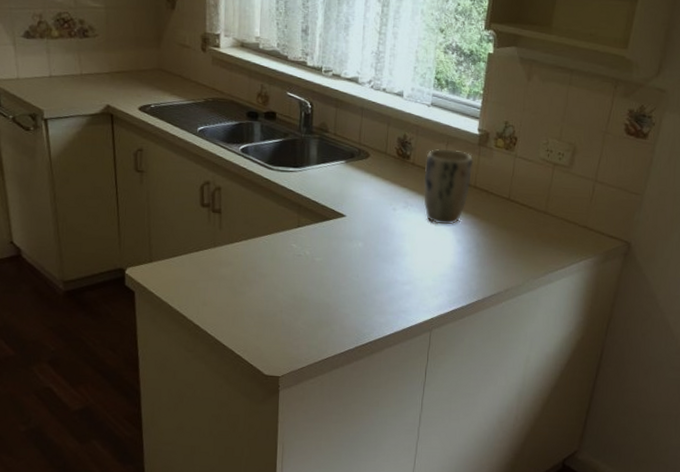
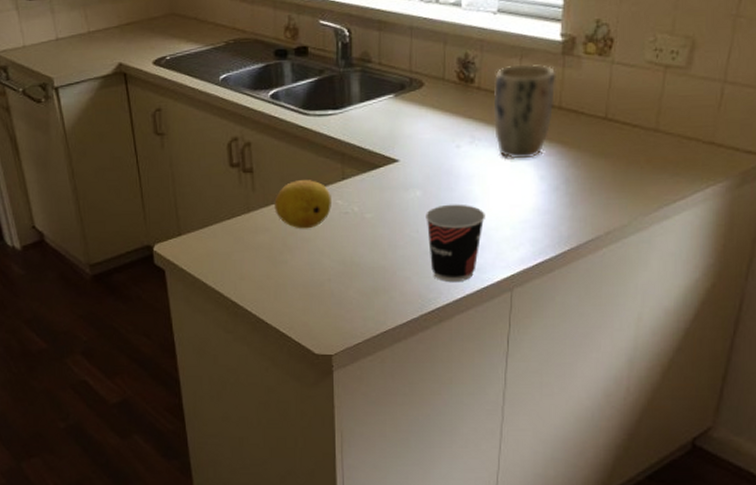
fruit: none [238,224,287,266] -> present [274,180,331,229]
cup: none [365,256,413,321] -> present [426,204,485,283]

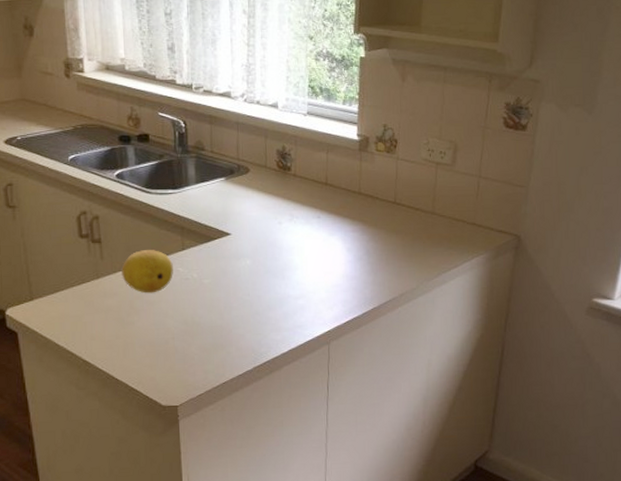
cup: present [426,204,485,283] -> none [255,271,305,338]
plant pot: present [493,63,557,159] -> none [307,157,356,234]

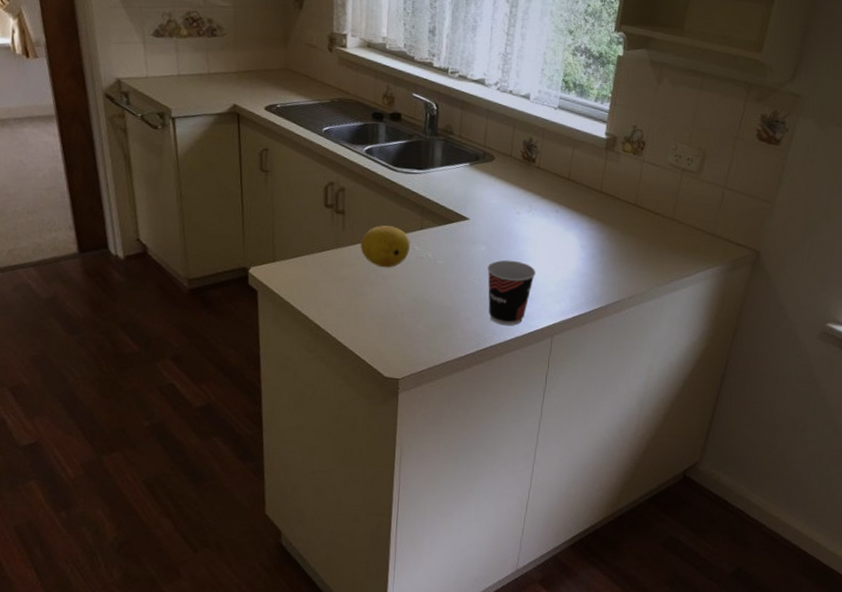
cup: none [255,271,305,338] -> present [487,260,536,326]

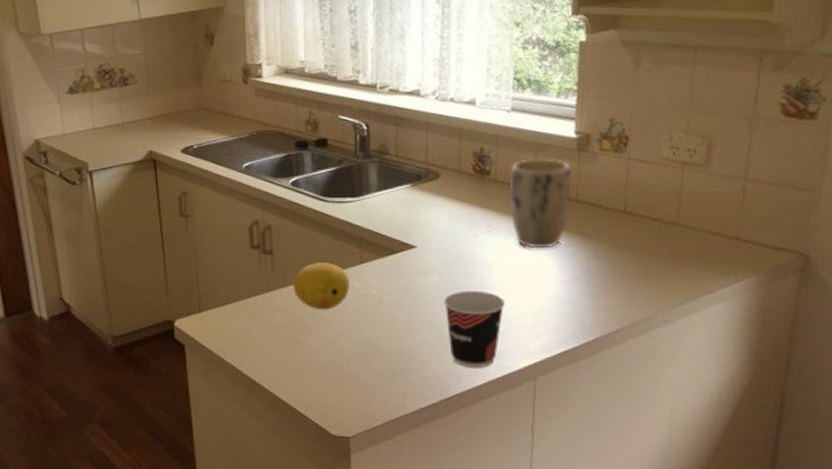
plant pot: none [548,152,600,230] -> present [509,158,573,249]

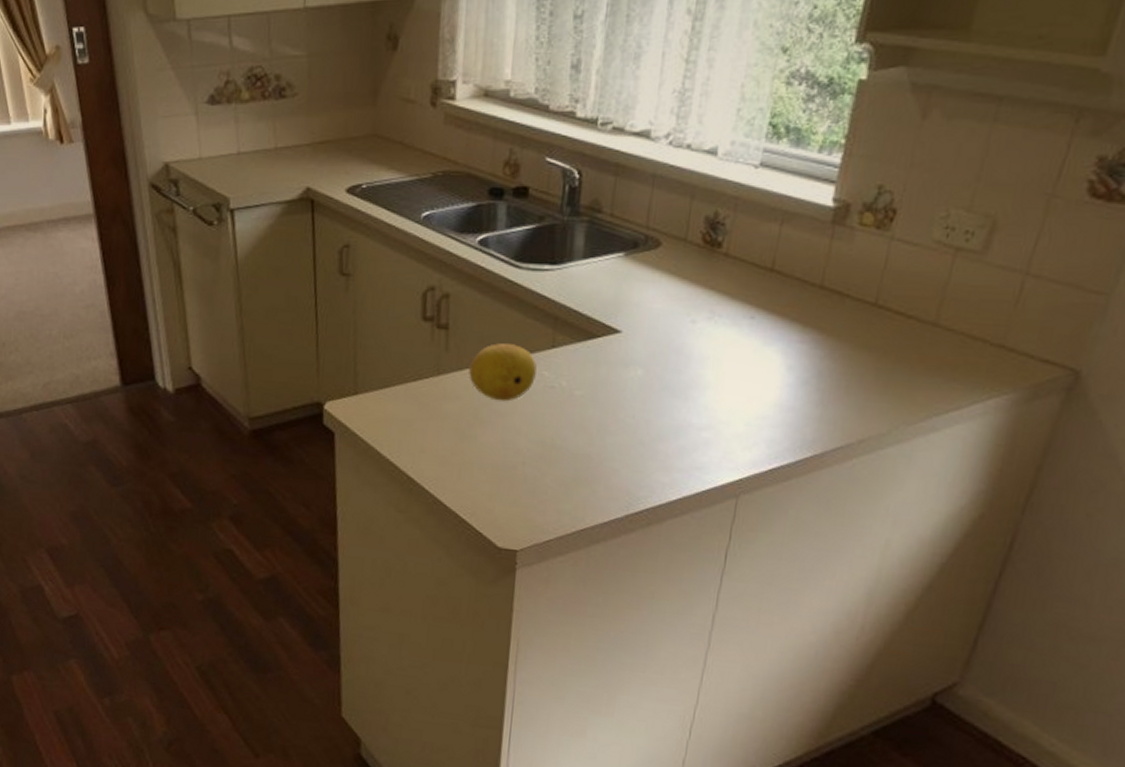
cup: present [444,290,505,369] -> none [644,388,717,482]
plant pot: present [509,158,573,249] -> none [739,231,822,344]

